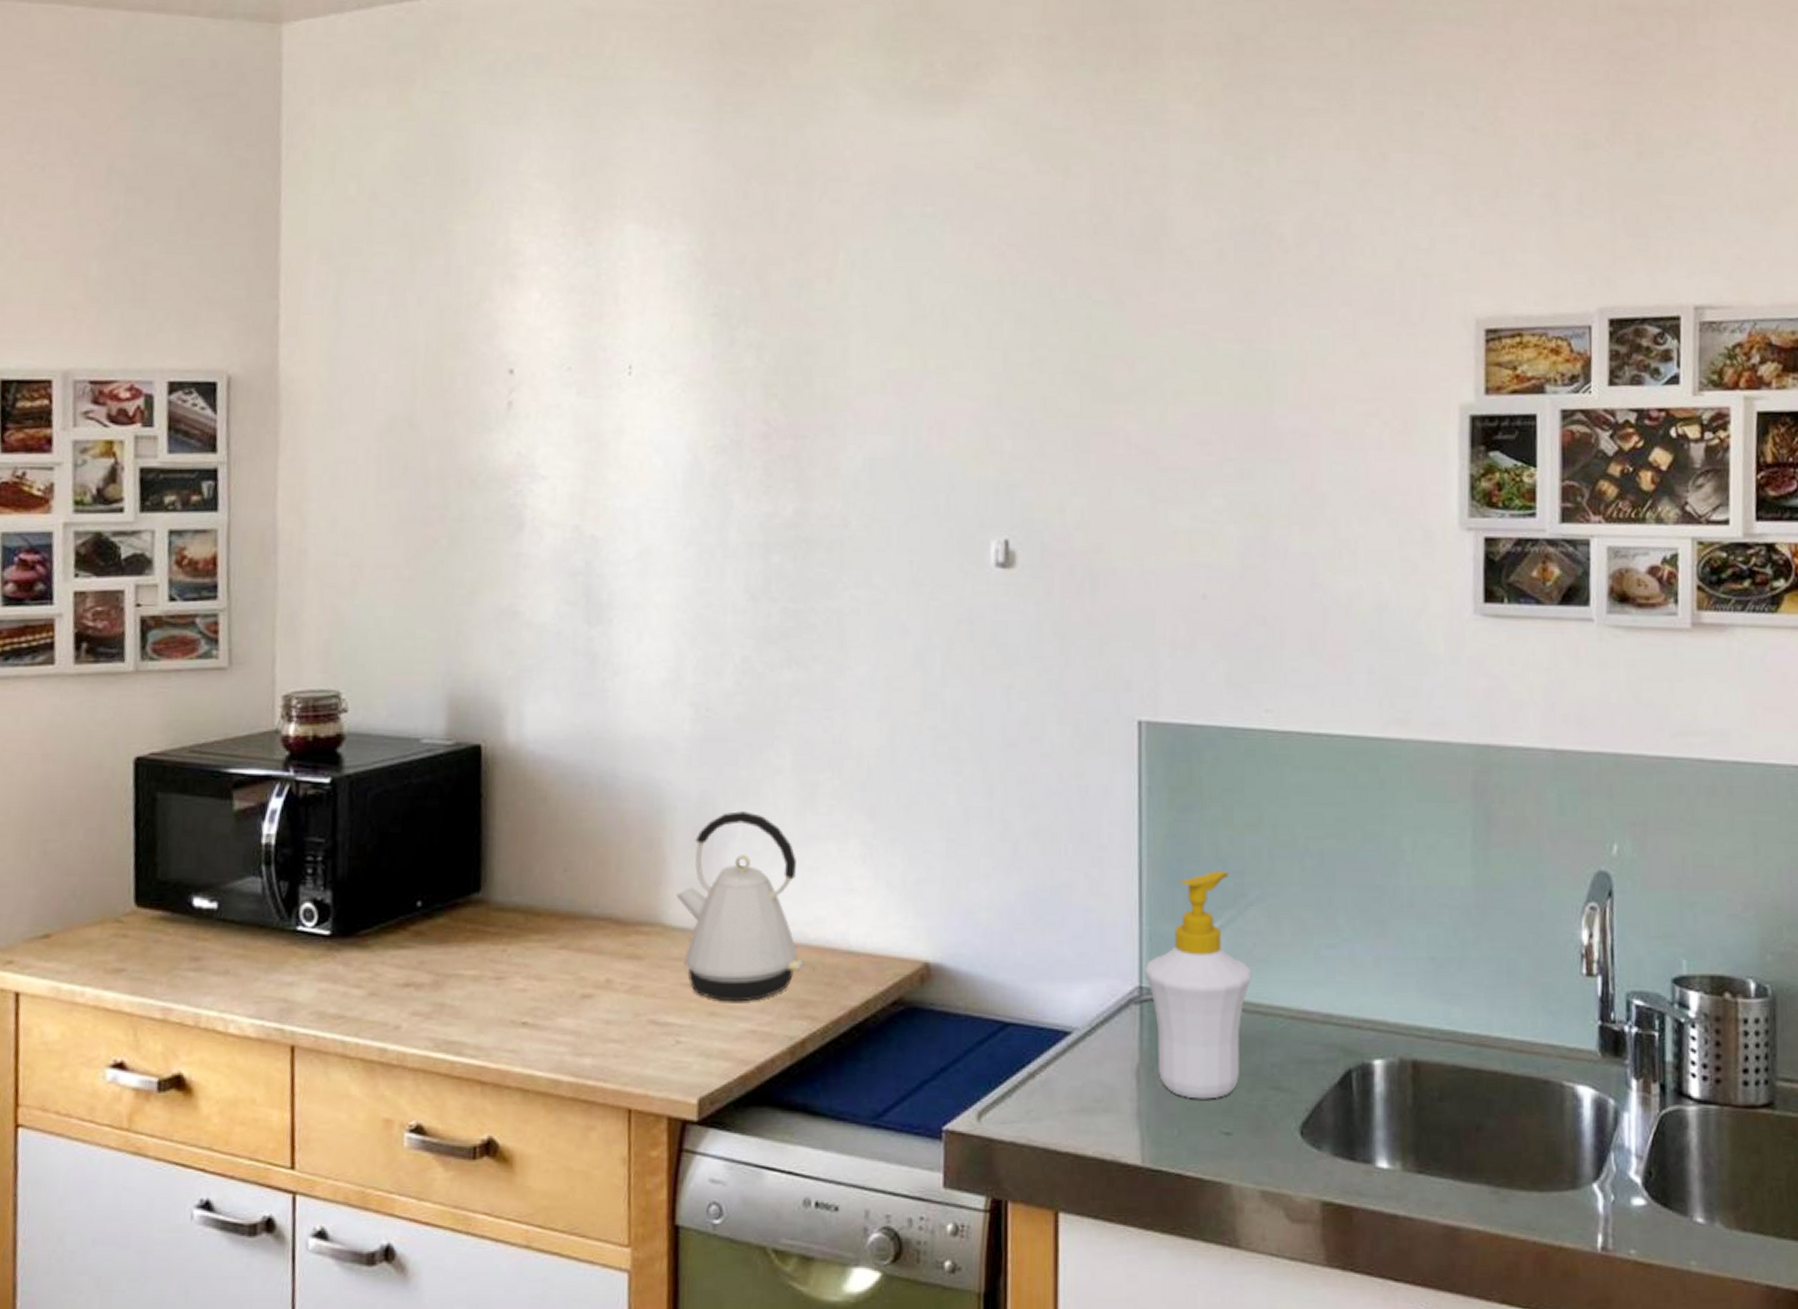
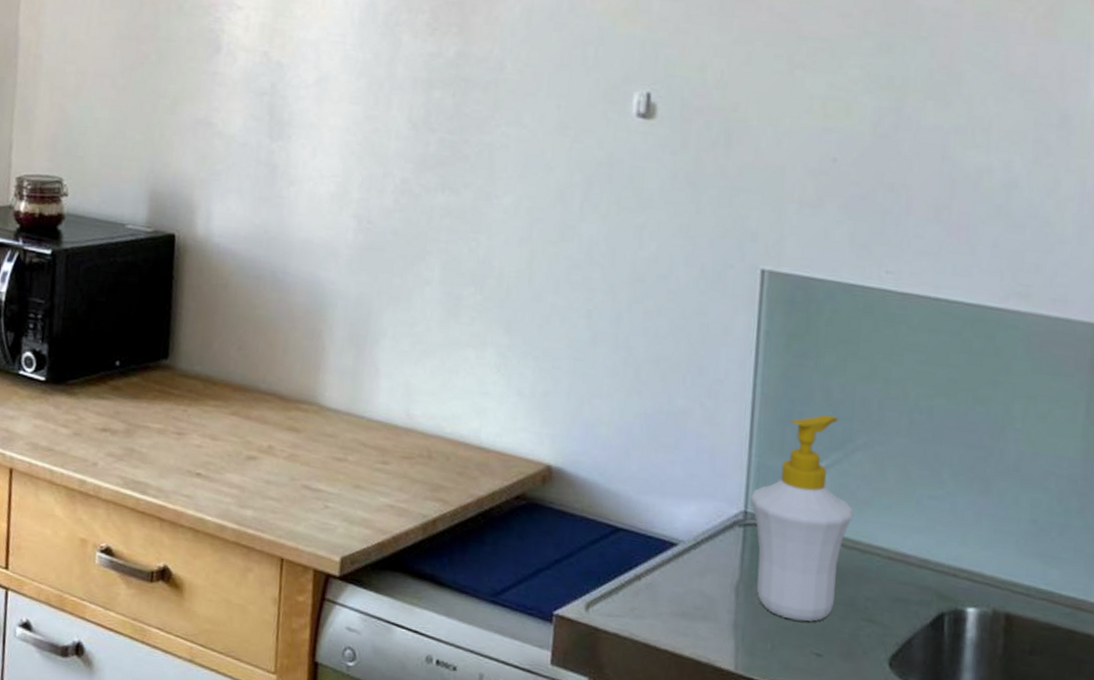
kettle: present [676,811,804,1002] -> none [332,314,440,480]

